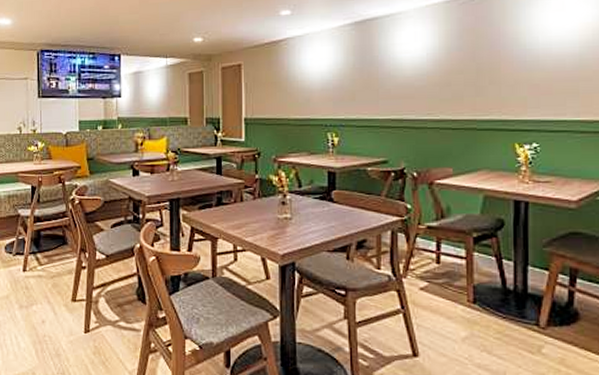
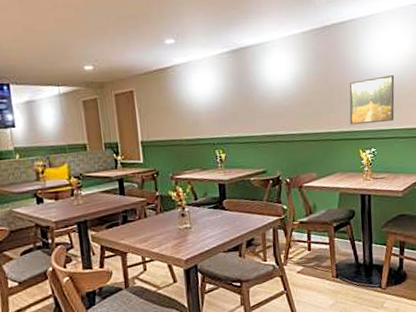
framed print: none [503,53,571,113] -> present [349,75,395,125]

